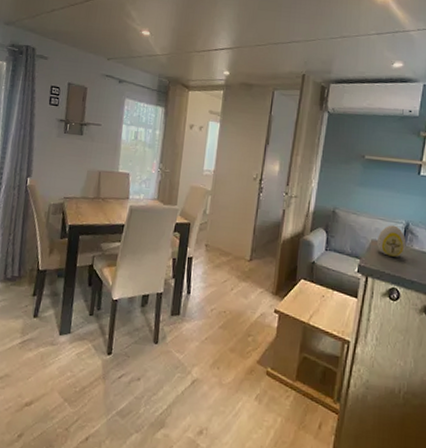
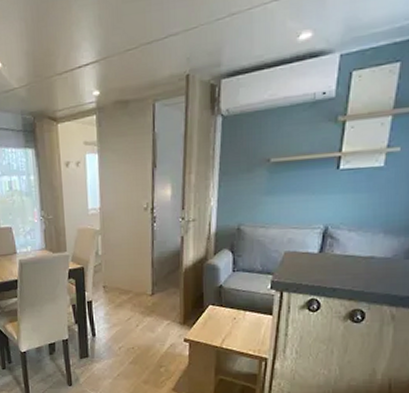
decorative egg: present [377,225,406,257] -> none [292,232,326,267]

